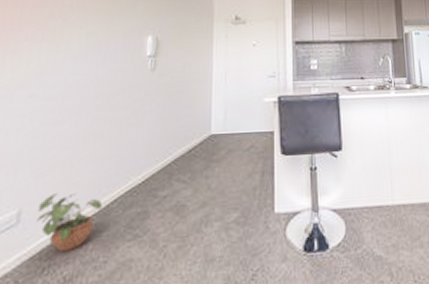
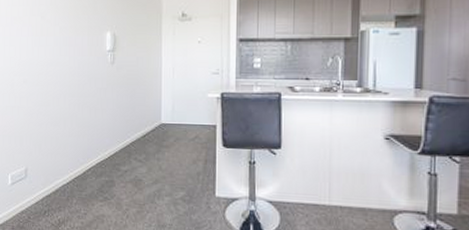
potted plant: present [37,193,102,251] -> none [38,159,80,202]

